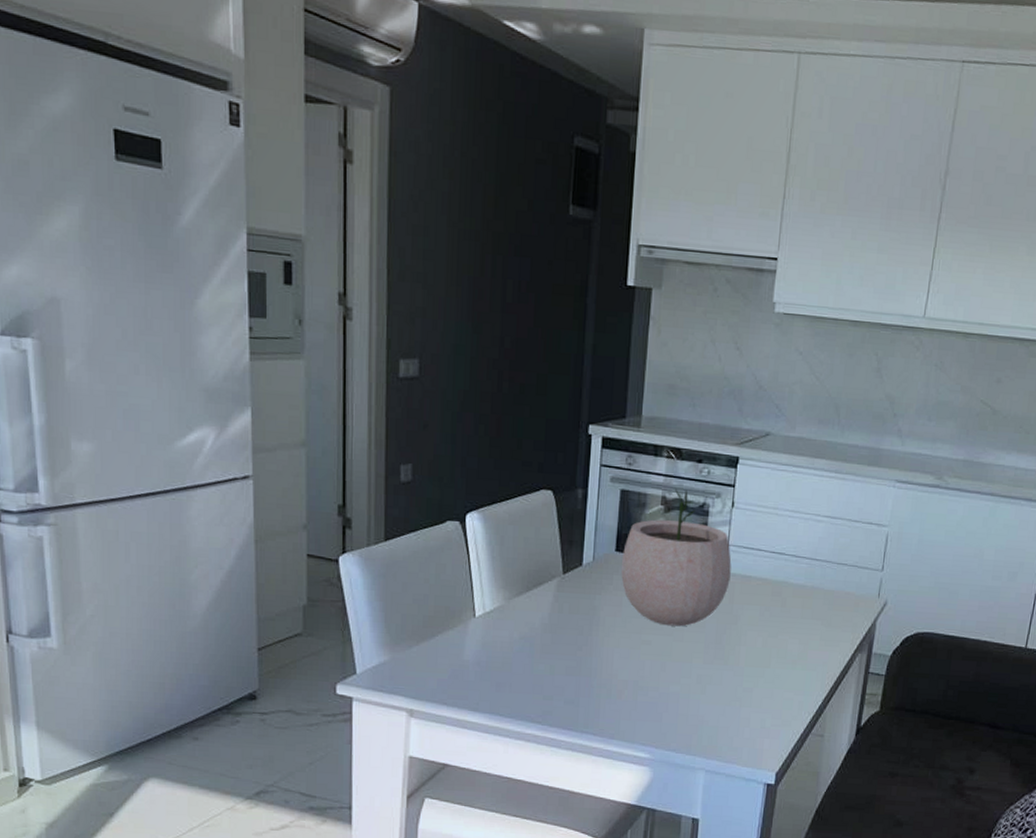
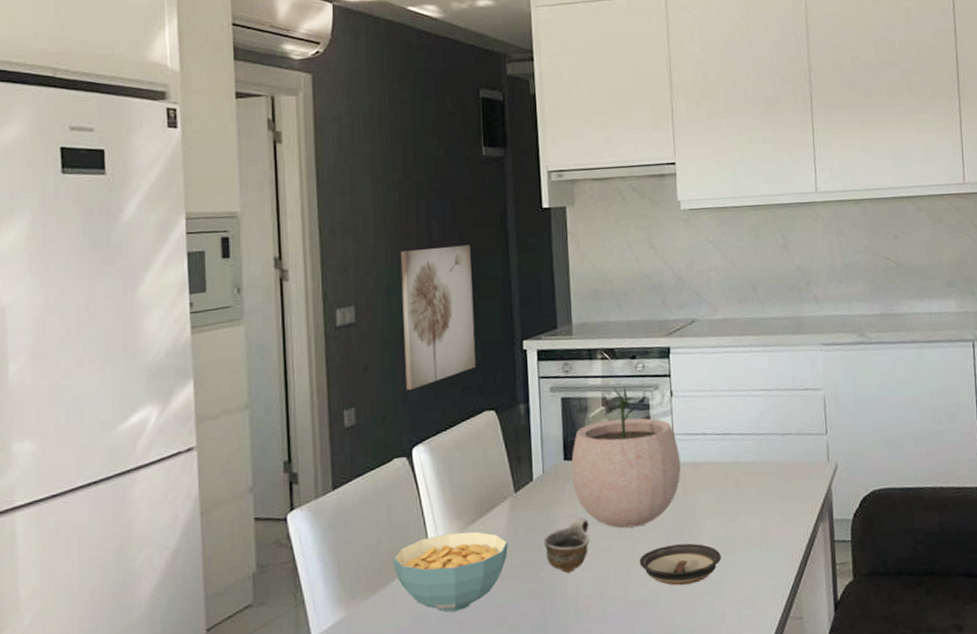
cereal bowl: none [438,601,551,673] -> present [392,531,508,612]
wall art: none [465,308,545,456] -> present [400,244,476,390]
cup: none [586,608,632,657] -> present [544,518,590,573]
saucer: none [675,649,756,687] -> present [639,543,722,586]

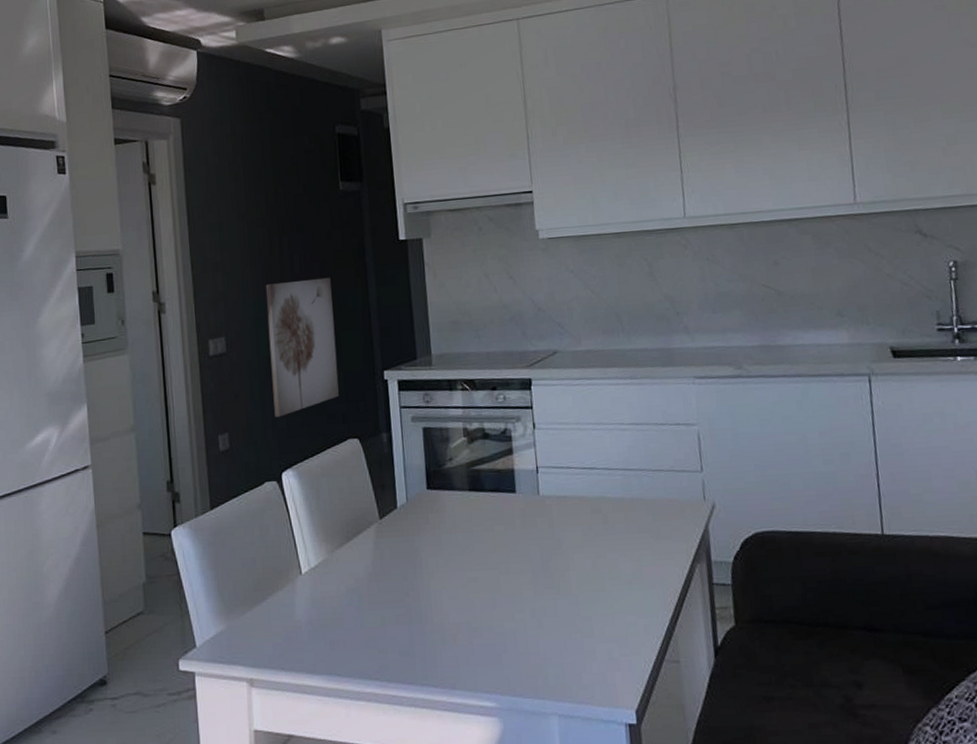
cereal bowl: present [392,531,508,612] -> none [266,554,375,631]
cup: present [544,518,590,573] -> none [409,547,455,600]
plant pot: present [571,387,681,529] -> none [434,418,546,559]
saucer: present [639,543,722,586] -> none [505,578,591,620]

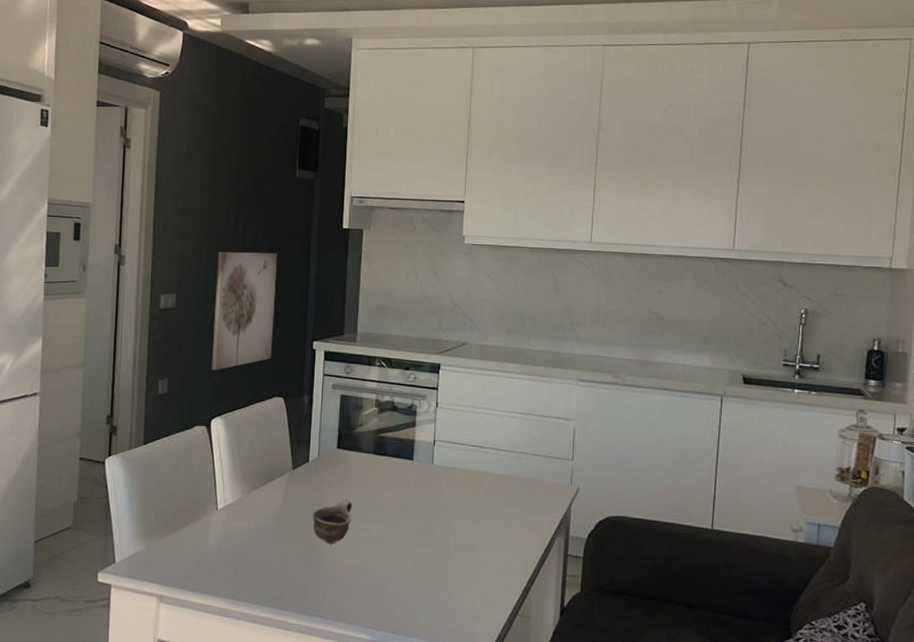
cup: none [409,547,455,600] -> present [313,499,353,544]

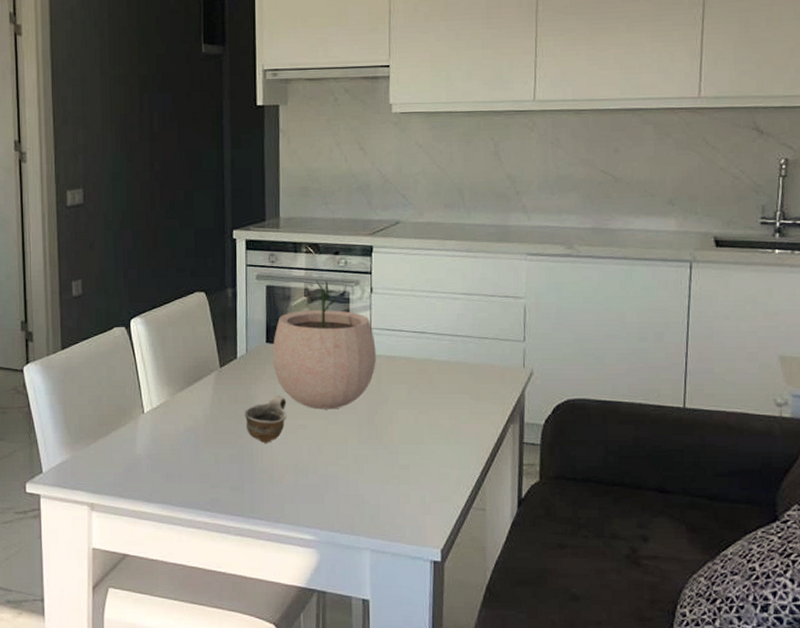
wall art: present [212,252,277,370] -> none [124,137,190,268]
plant pot: none [342,393,438,515] -> present [273,280,376,410]

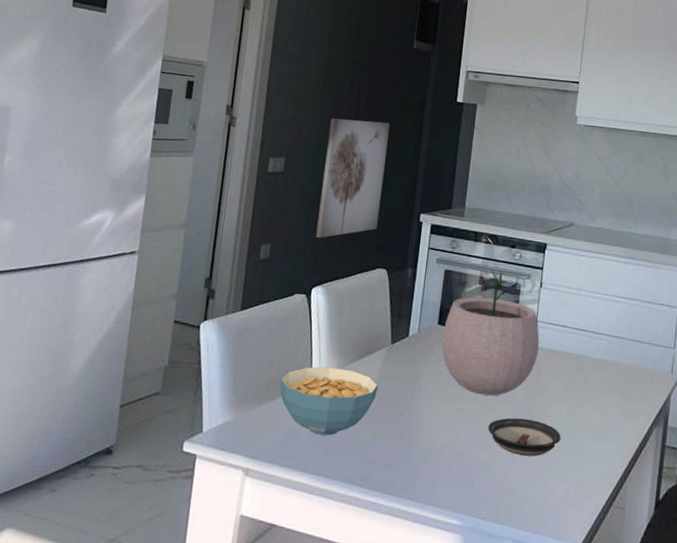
cereal bowl: none [111,397,212,465] -> present [279,367,378,436]
wall art: none [124,137,190,268] -> present [316,118,390,238]
cup: present [245,396,287,443] -> none [409,377,450,423]
saucer: none [331,429,410,466] -> present [488,417,561,457]

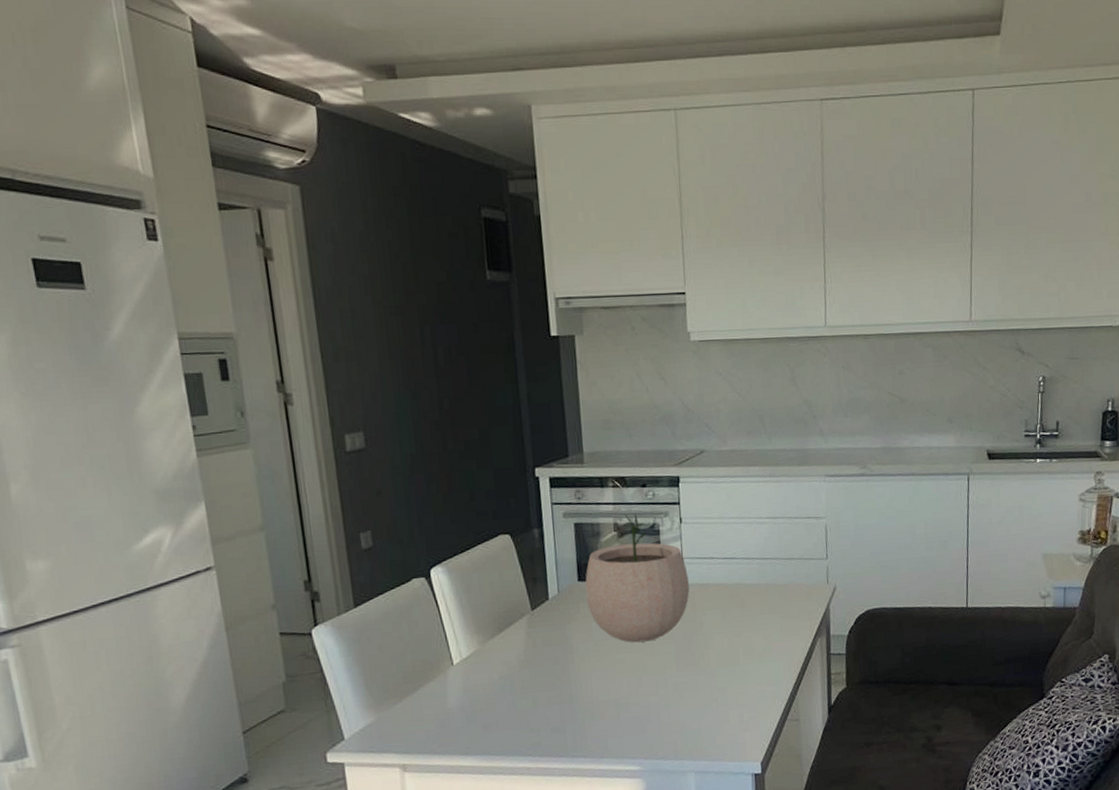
cereal bowl: present [279,367,378,436] -> none [417,645,527,716]
wall art: present [316,118,390,238] -> none [406,372,489,514]
saucer: present [488,417,561,457] -> none [650,656,727,693]

